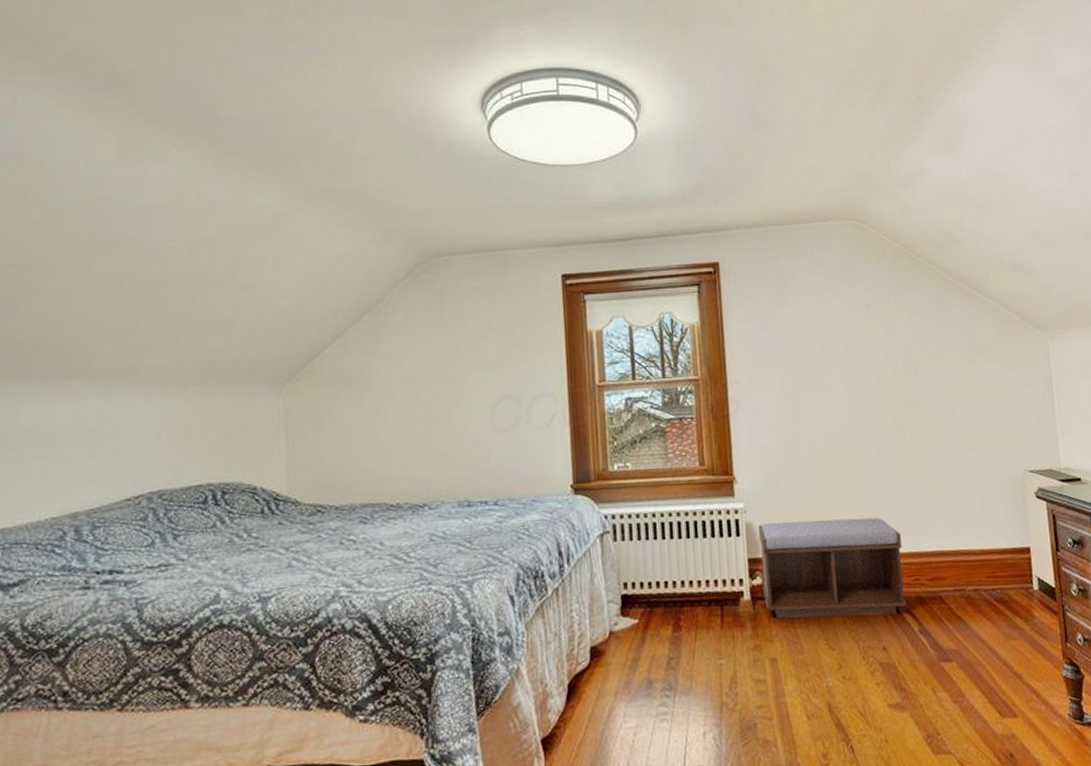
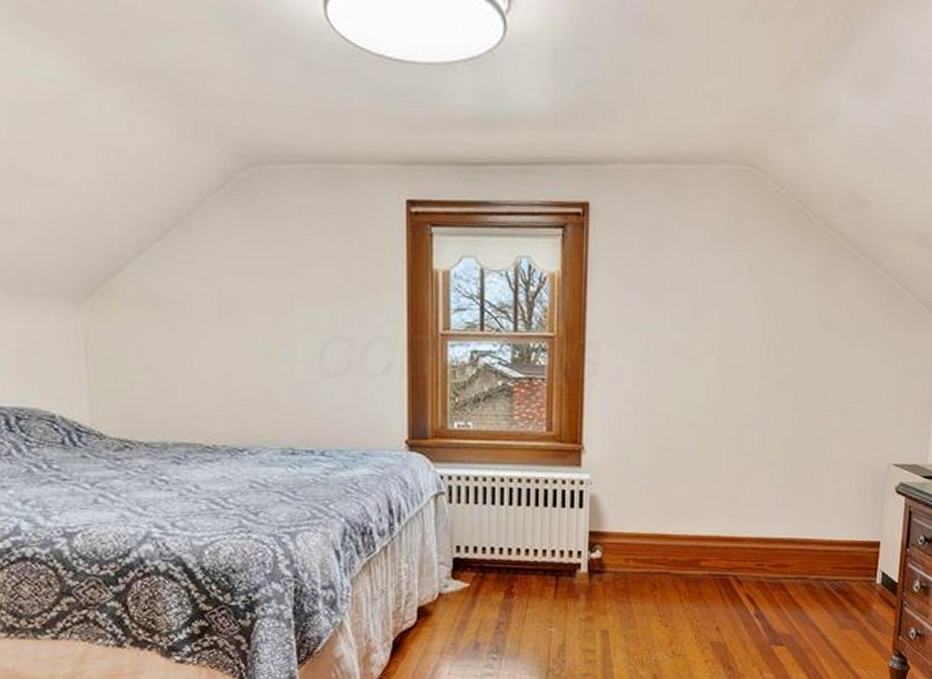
bench: present [759,517,907,619] -> none [601,496,750,598]

